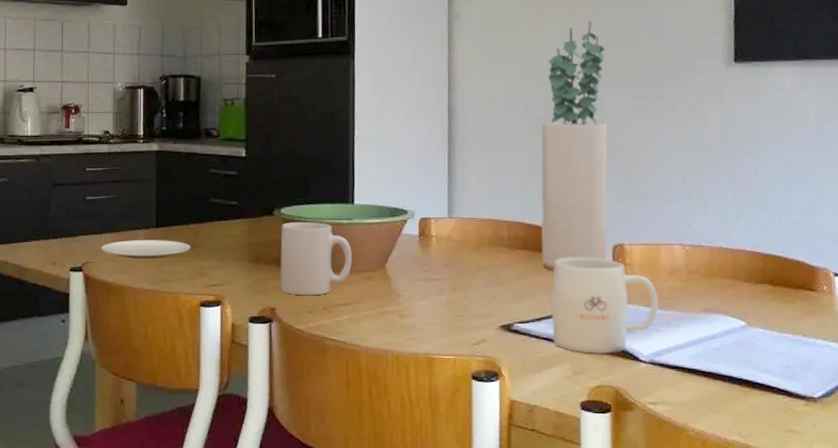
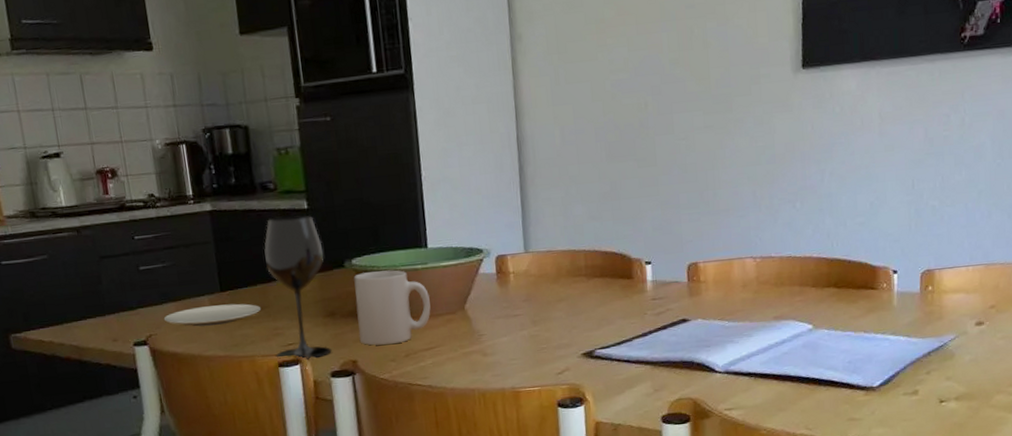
wineglass: none [199,161,255,302] -> present [263,215,332,359]
vase: present [541,20,608,270] -> none [612,33,682,295]
mug: present [551,258,659,354] -> none [629,278,732,371]

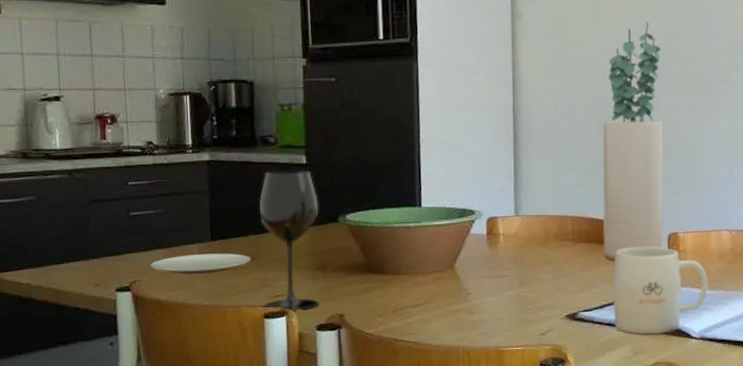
cup: present [354,270,431,346] -> none [347,226,421,300]
vase: none [612,33,682,295] -> present [602,21,663,261]
mug: none [629,278,732,371] -> present [612,246,709,335]

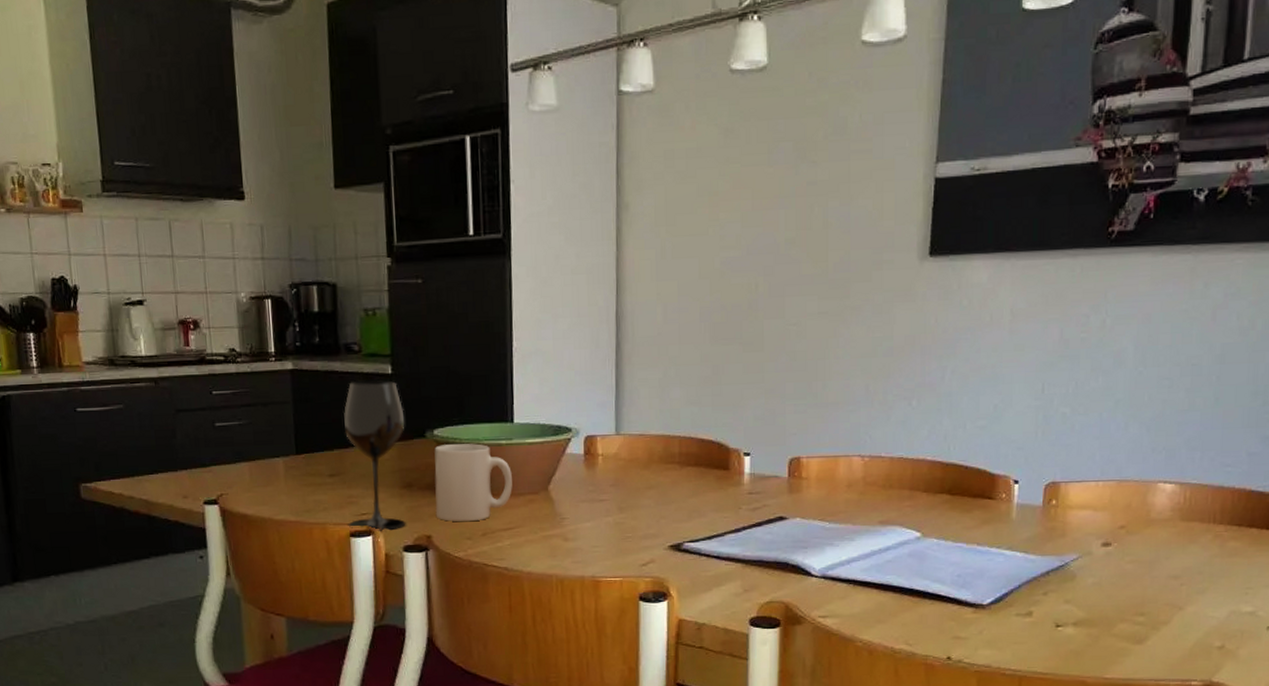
plate: present [150,253,252,275] -> none [236,467,337,489]
cup: none [347,226,421,300] -> present [434,443,512,522]
vase: present [602,21,663,261] -> none [714,210,790,487]
mug: present [612,246,709,335] -> none [723,472,834,571]

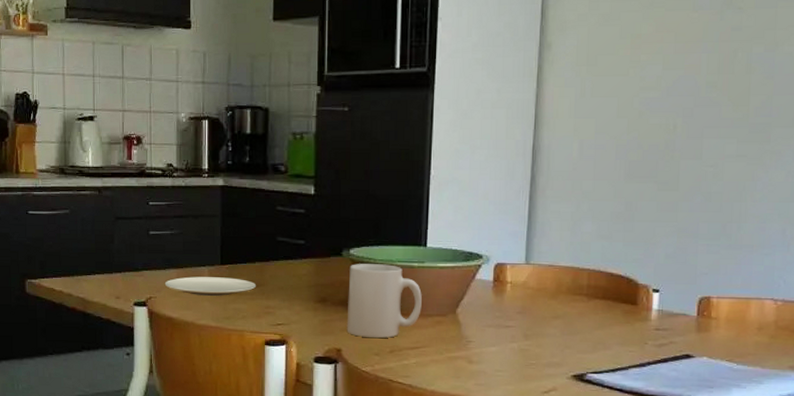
plate: none [236,467,337,489] -> present [164,276,257,296]
wineglass: present [343,379,406,531] -> none [264,199,324,342]

